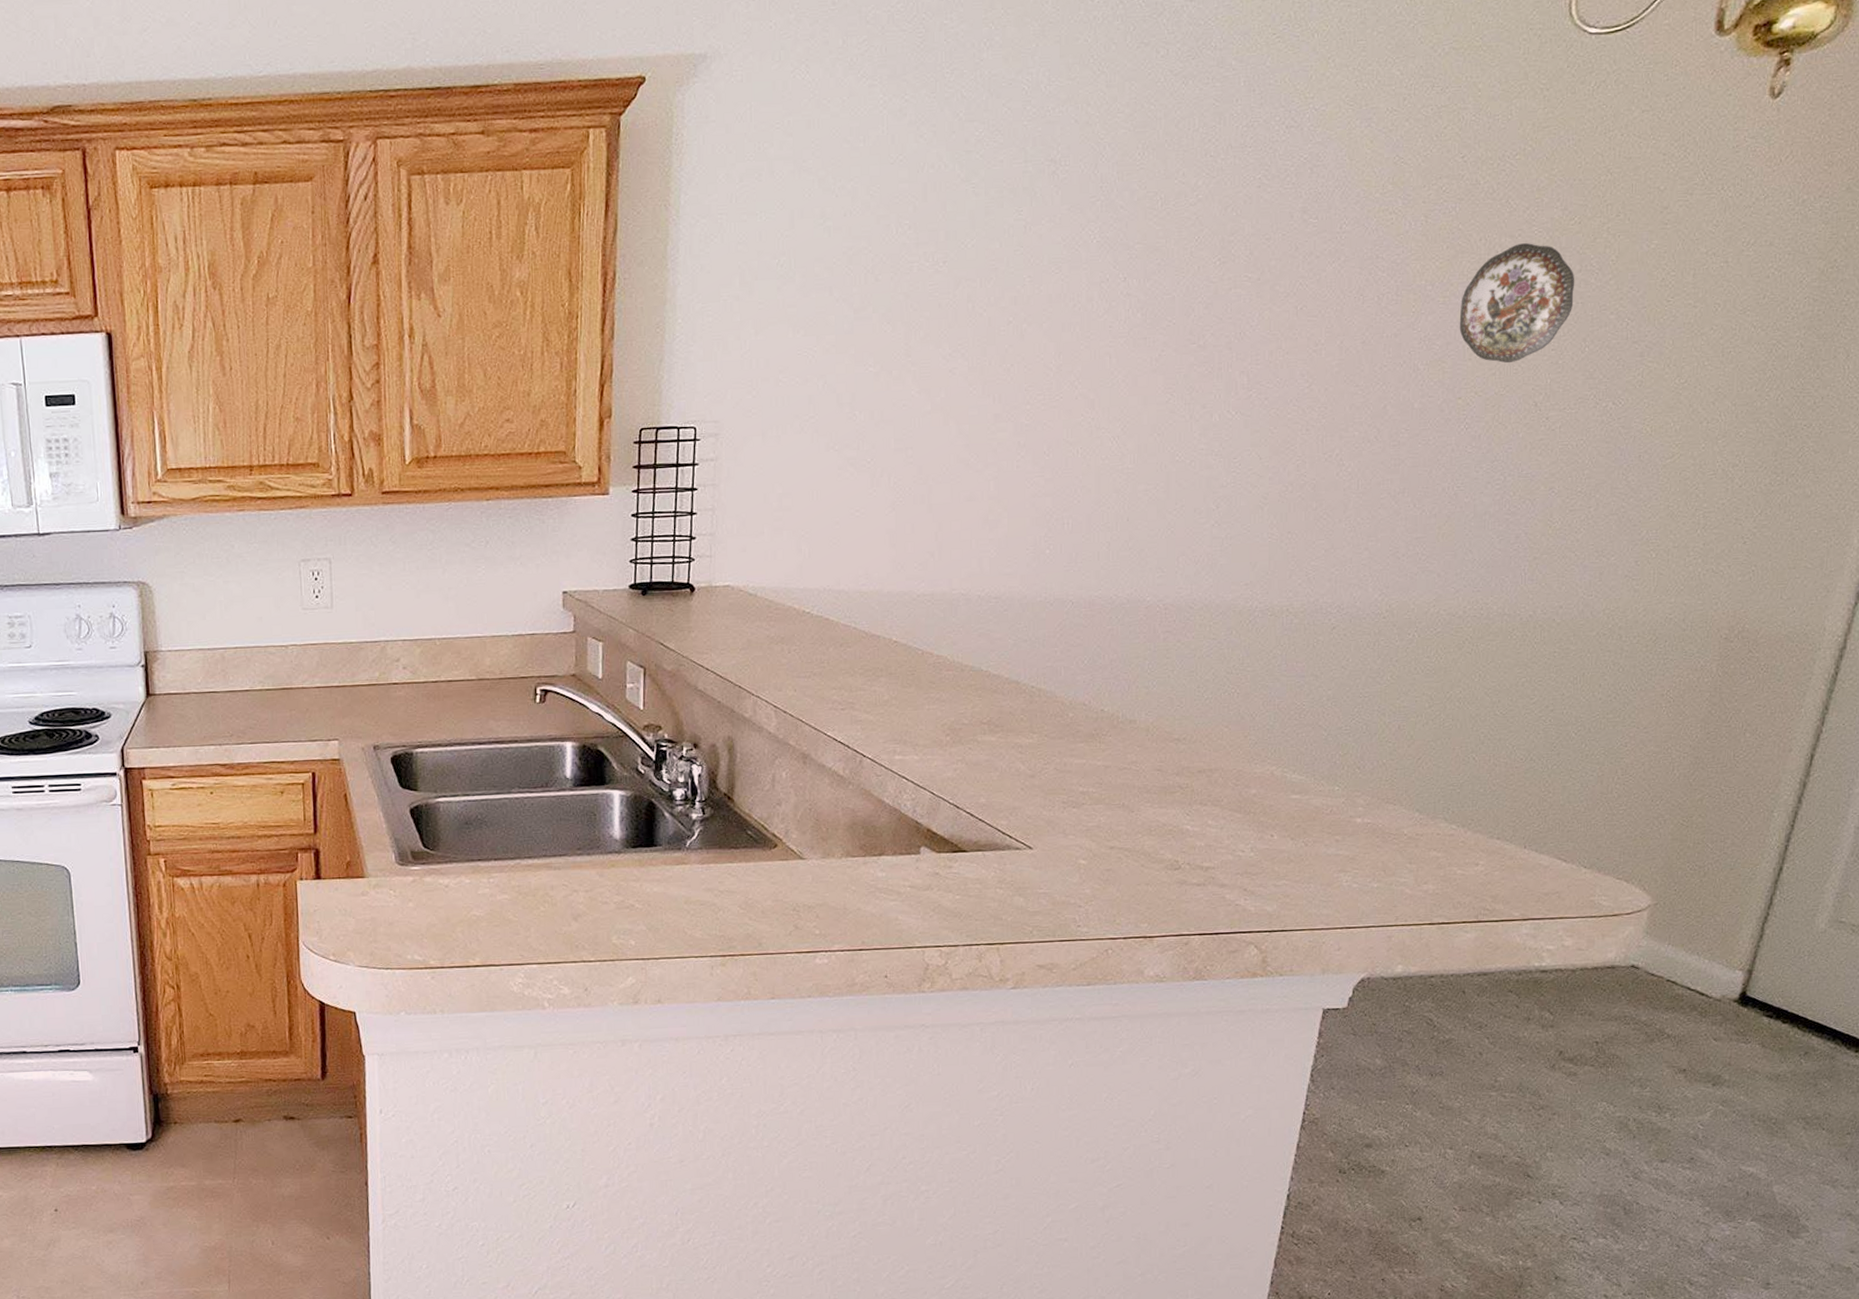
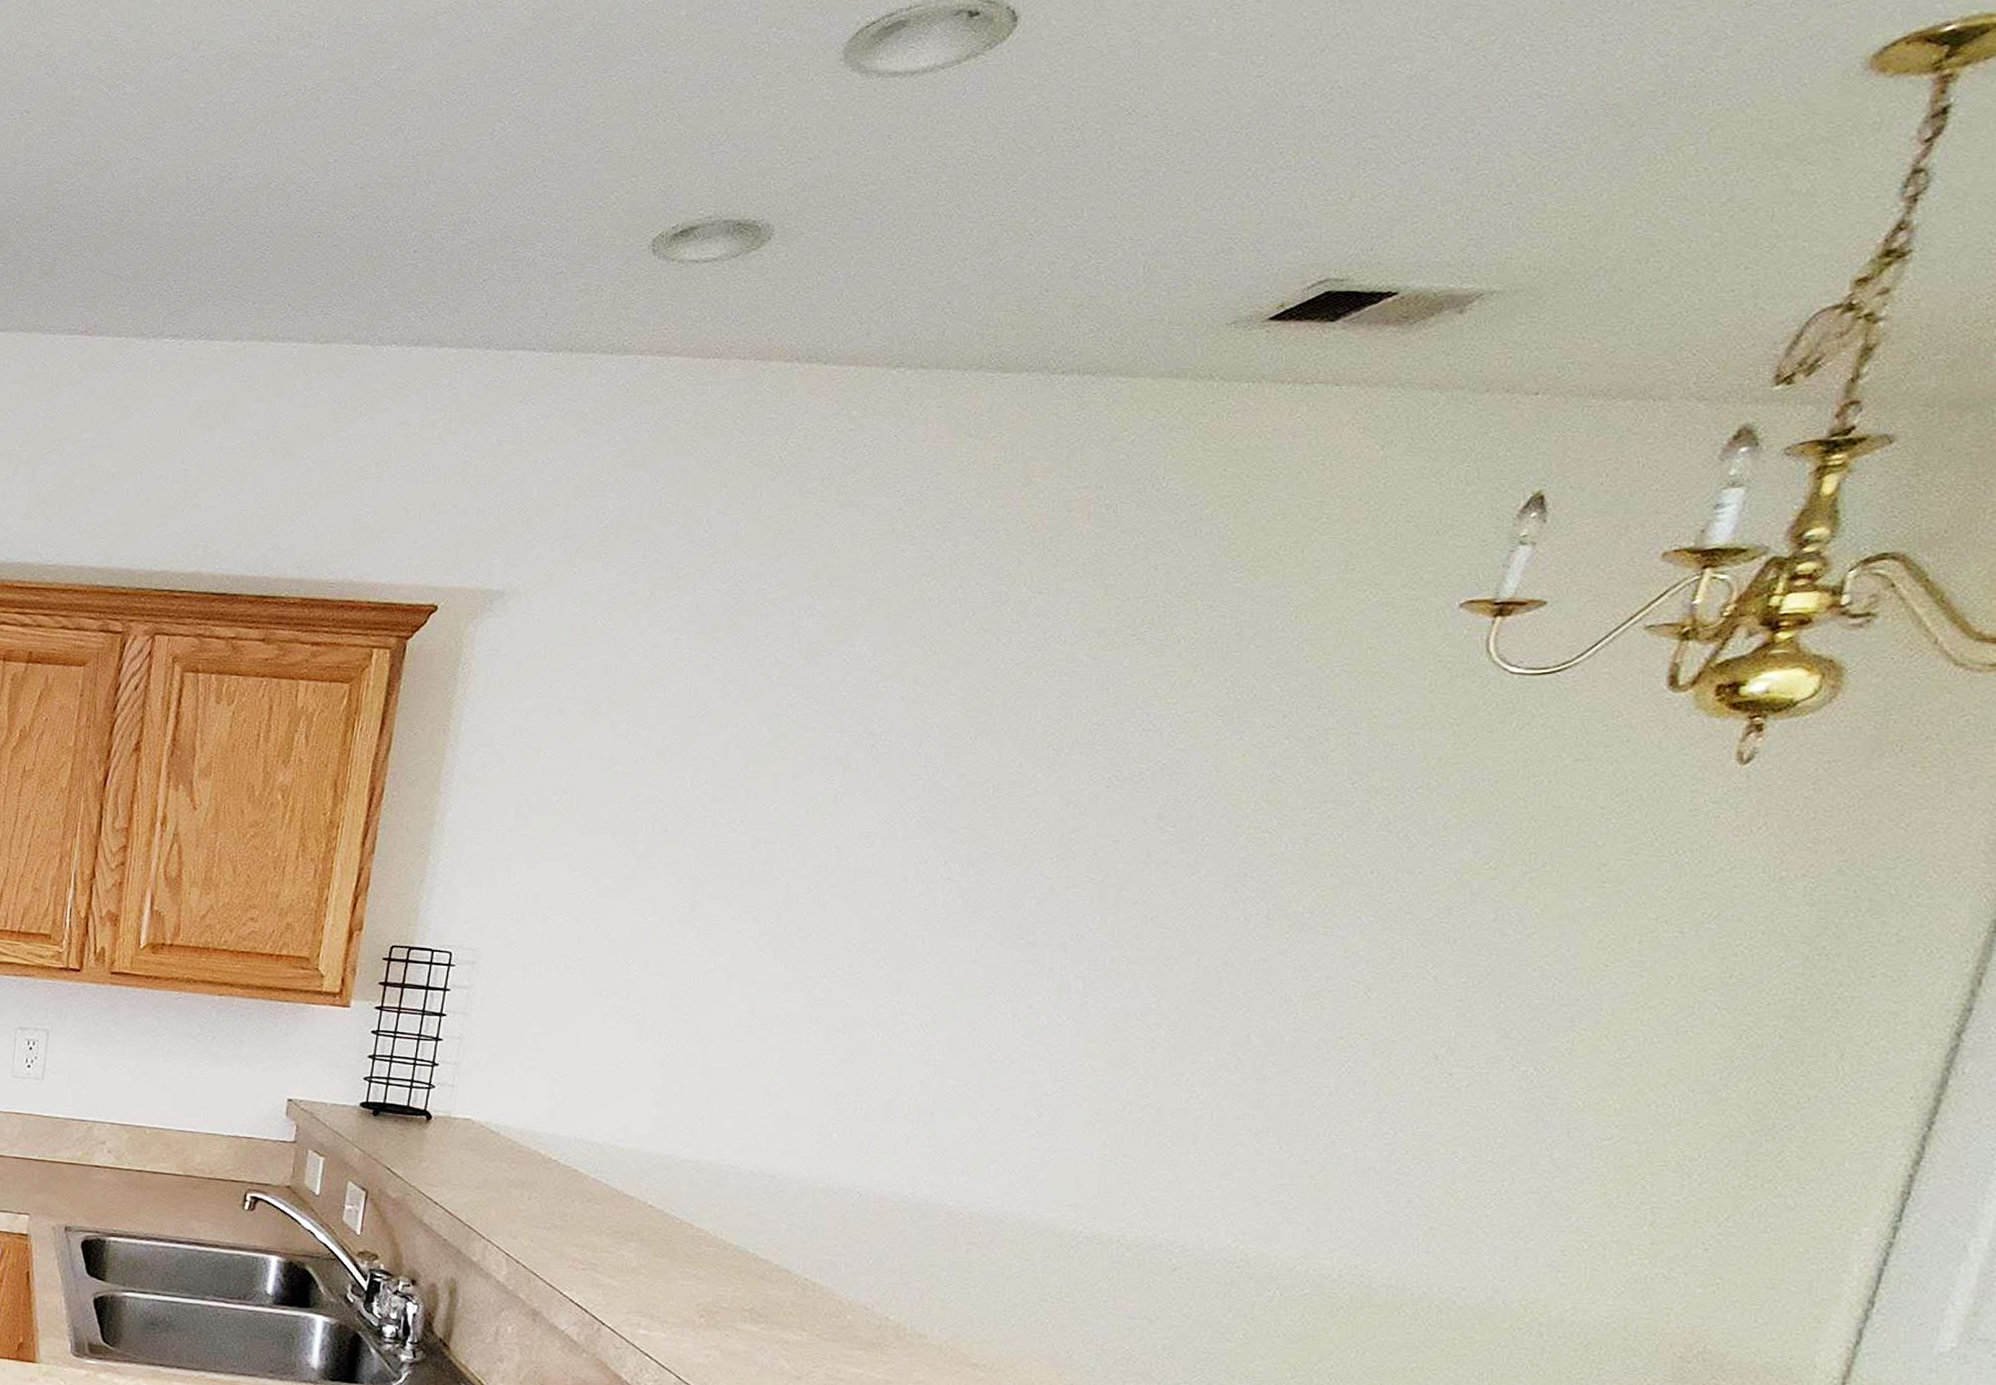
decorative plate: present [1459,243,1575,363] -> none [1343,882,1489,1009]

